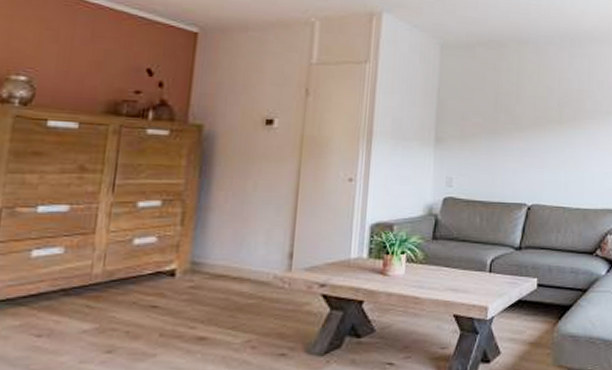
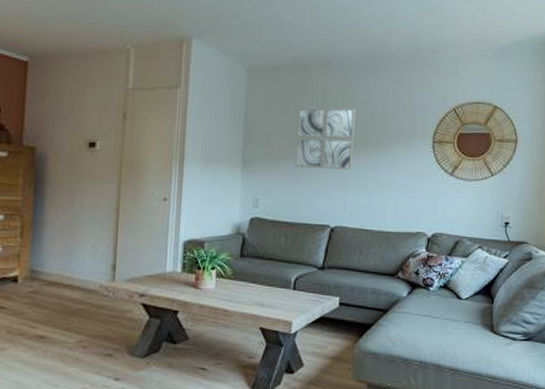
wall art: none [490,84,551,147] -> present [294,107,356,170]

